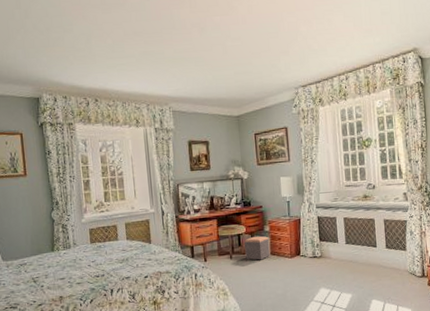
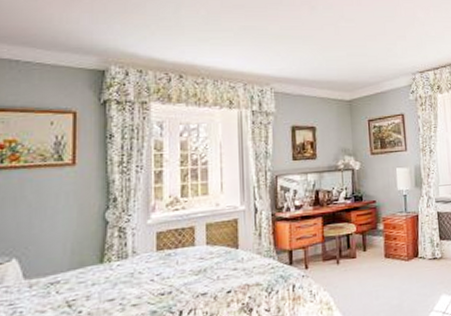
footstool: present [244,236,270,261] -> none [354,236,384,265]

